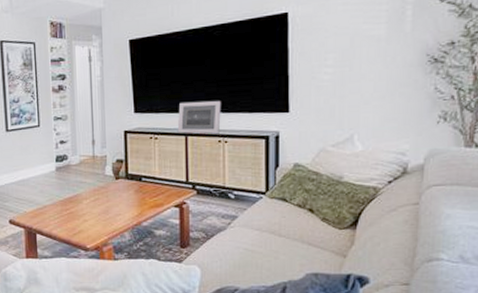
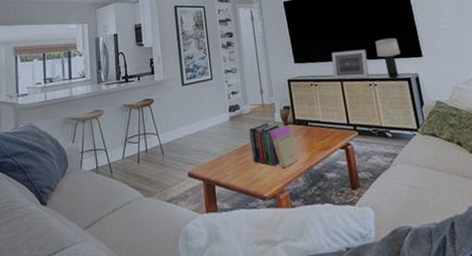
books: none [75,175,129,221] -> present [247,122,300,168]
table lamp: none [234,89,263,135] -> present [375,38,401,78]

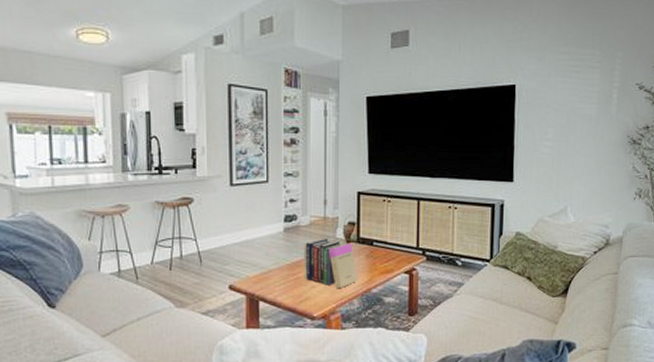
picture frame: present [331,50,369,80] -> none [410,165,452,200]
table lamp: present [375,38,401,78] -> none [464,157,491,202]

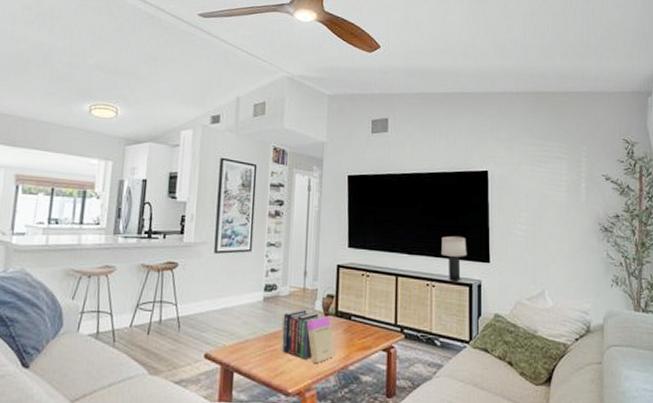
table lamp: none [464,157,491,202] -> present [441,236,467,281]

